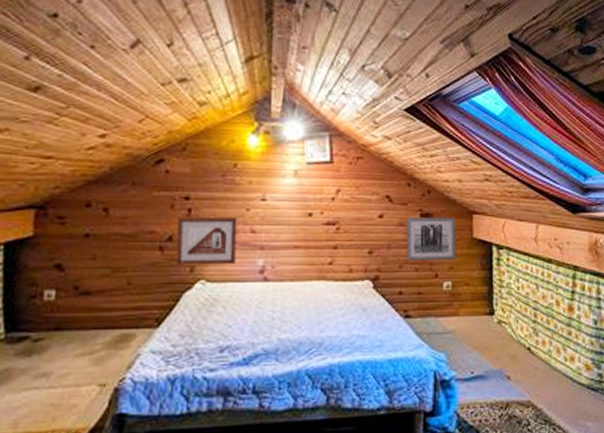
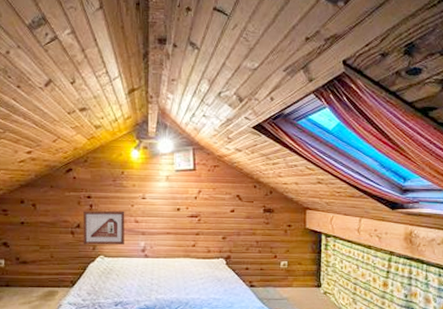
wall art: present [406,216,456,261] -> none [252,211,293,246]

